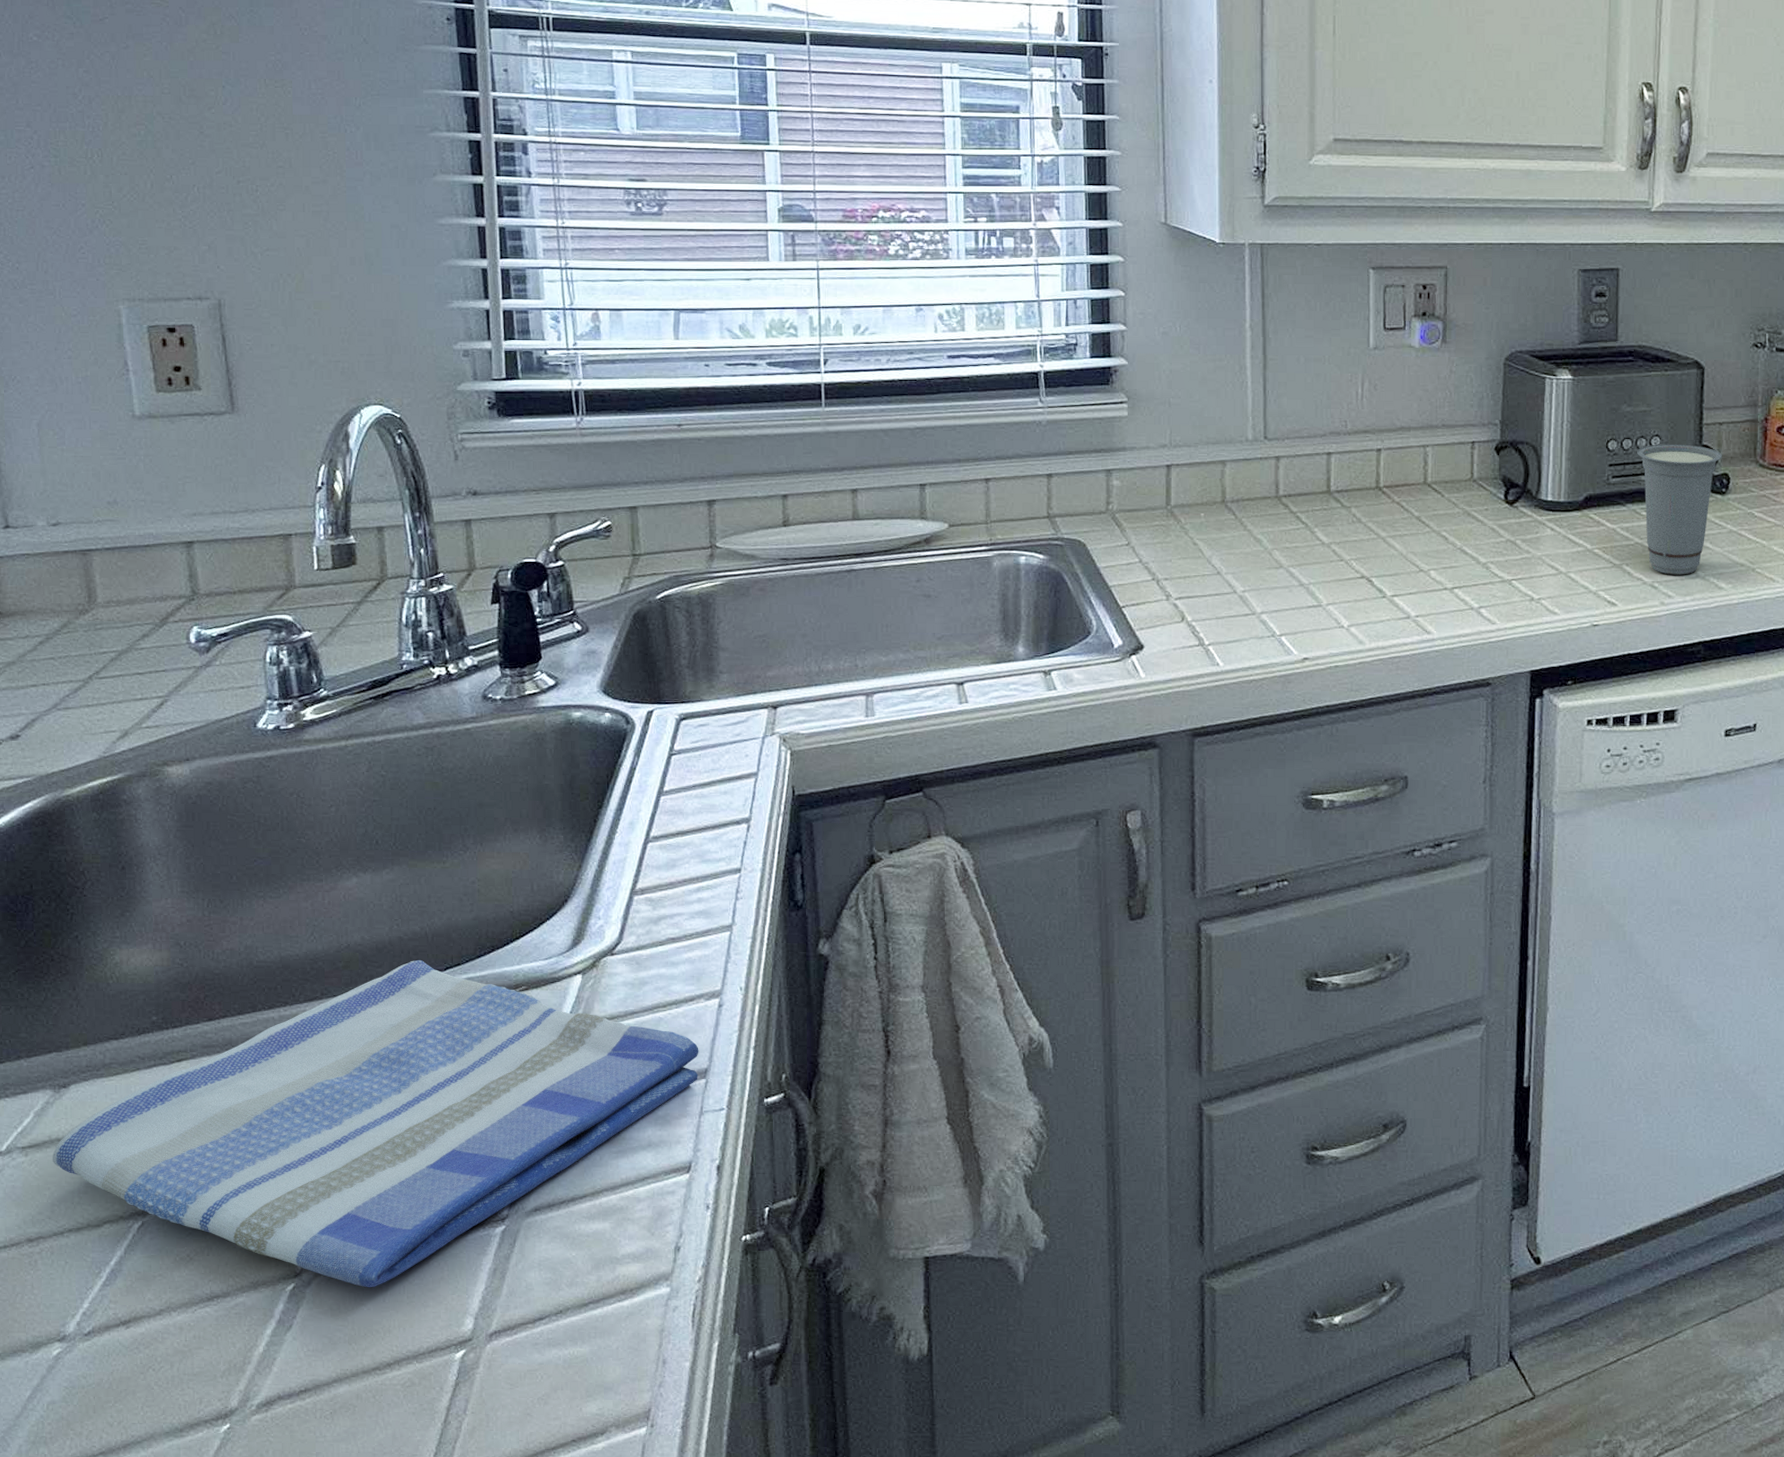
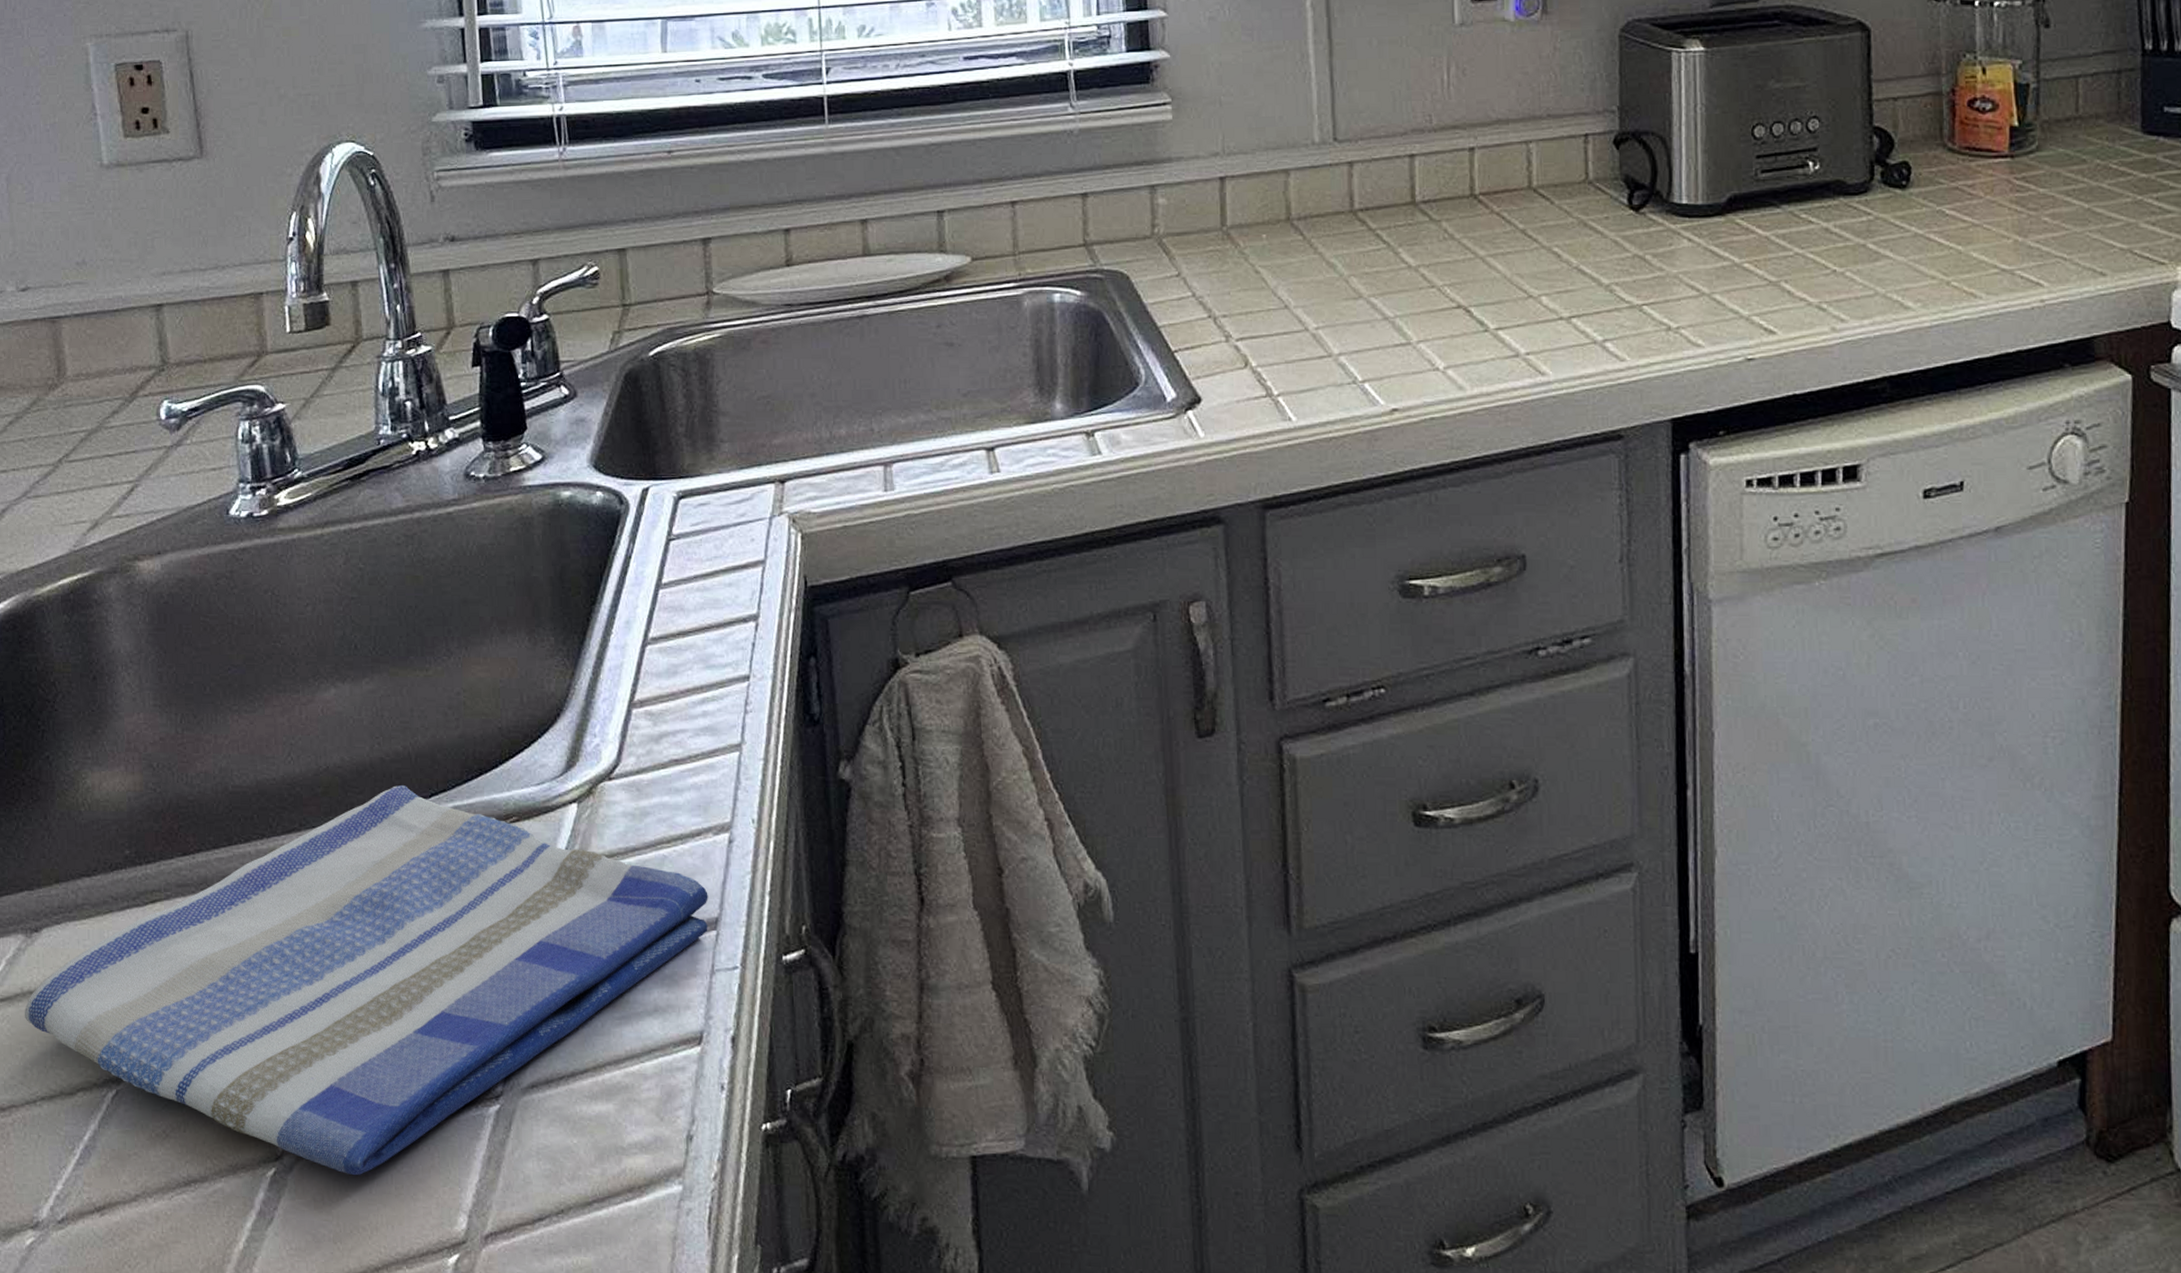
cup: present [1637,444,1722,575] -> none [1791,127,1899,293]

